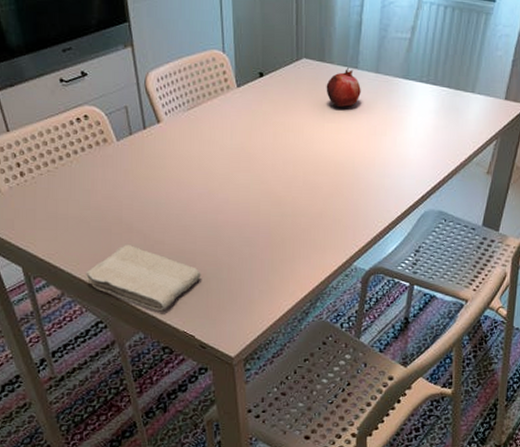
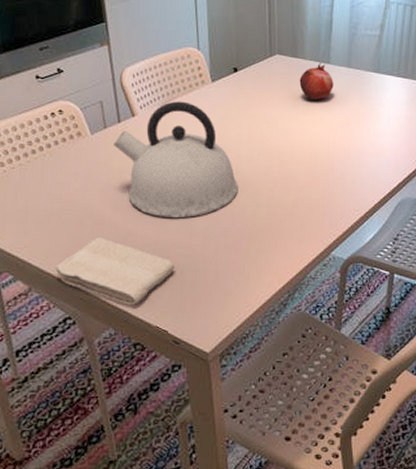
kettle: none [139,107,263,227] -> present [113,101,238,219]

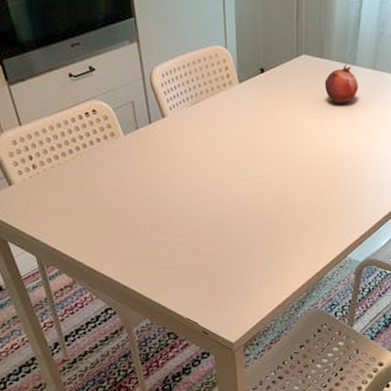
washcloth: present [53,237,175,306] -> none [94,236,204,299]
kettle: present [113,101,238,219] -> none [145,102,263,220]

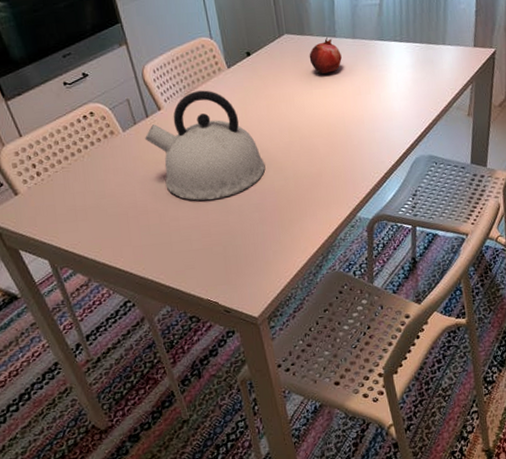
kettle: none [145,102,263,220] -> present [145,90,266,201]

